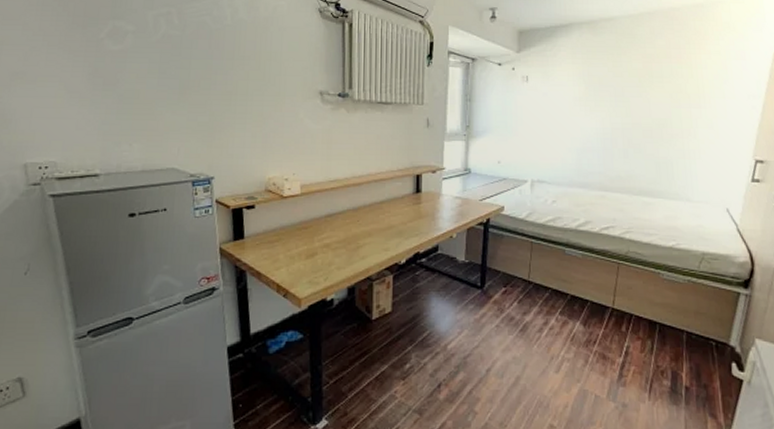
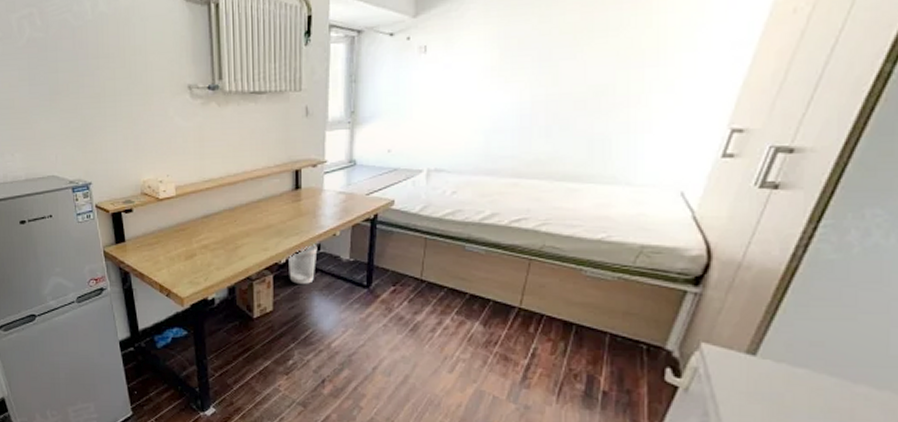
wastebasket: none [408,243,436,284] -> present [288,242,318,284]

